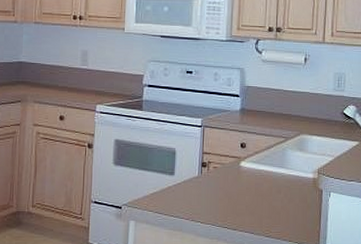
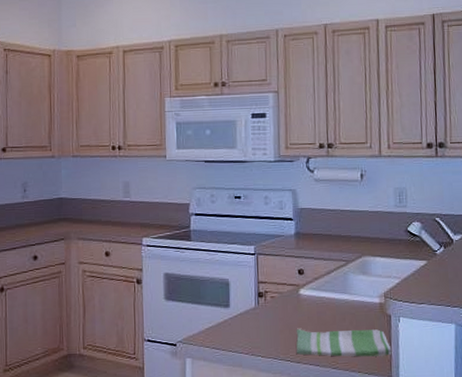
dish towel: none [233,199,321,227] -> present [296,329,392,357]

